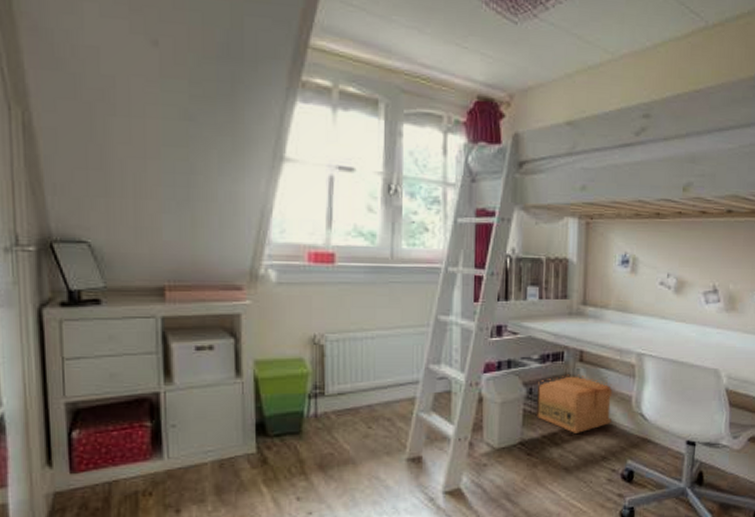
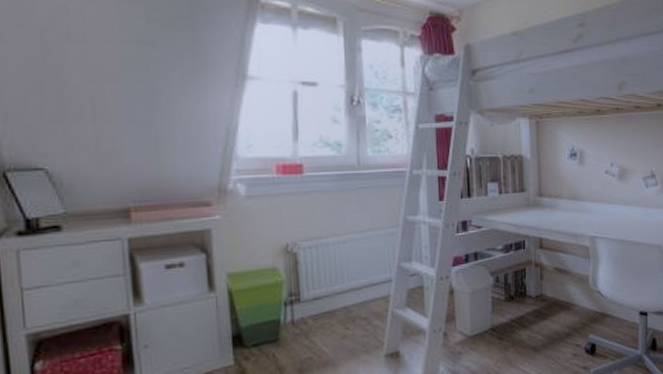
cardboard box: present [537,374,613,433] -> none [504,260,572,315]

